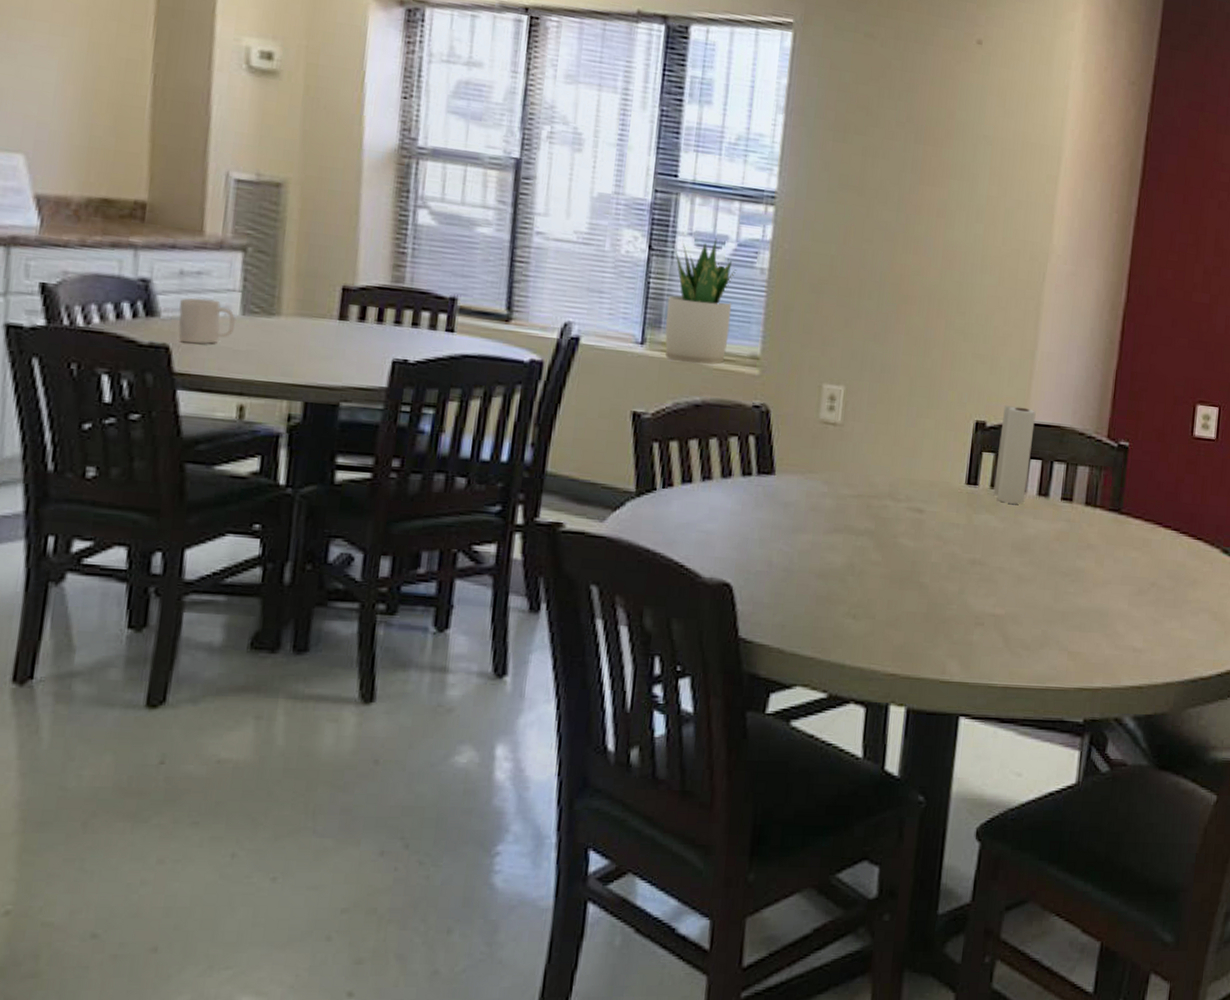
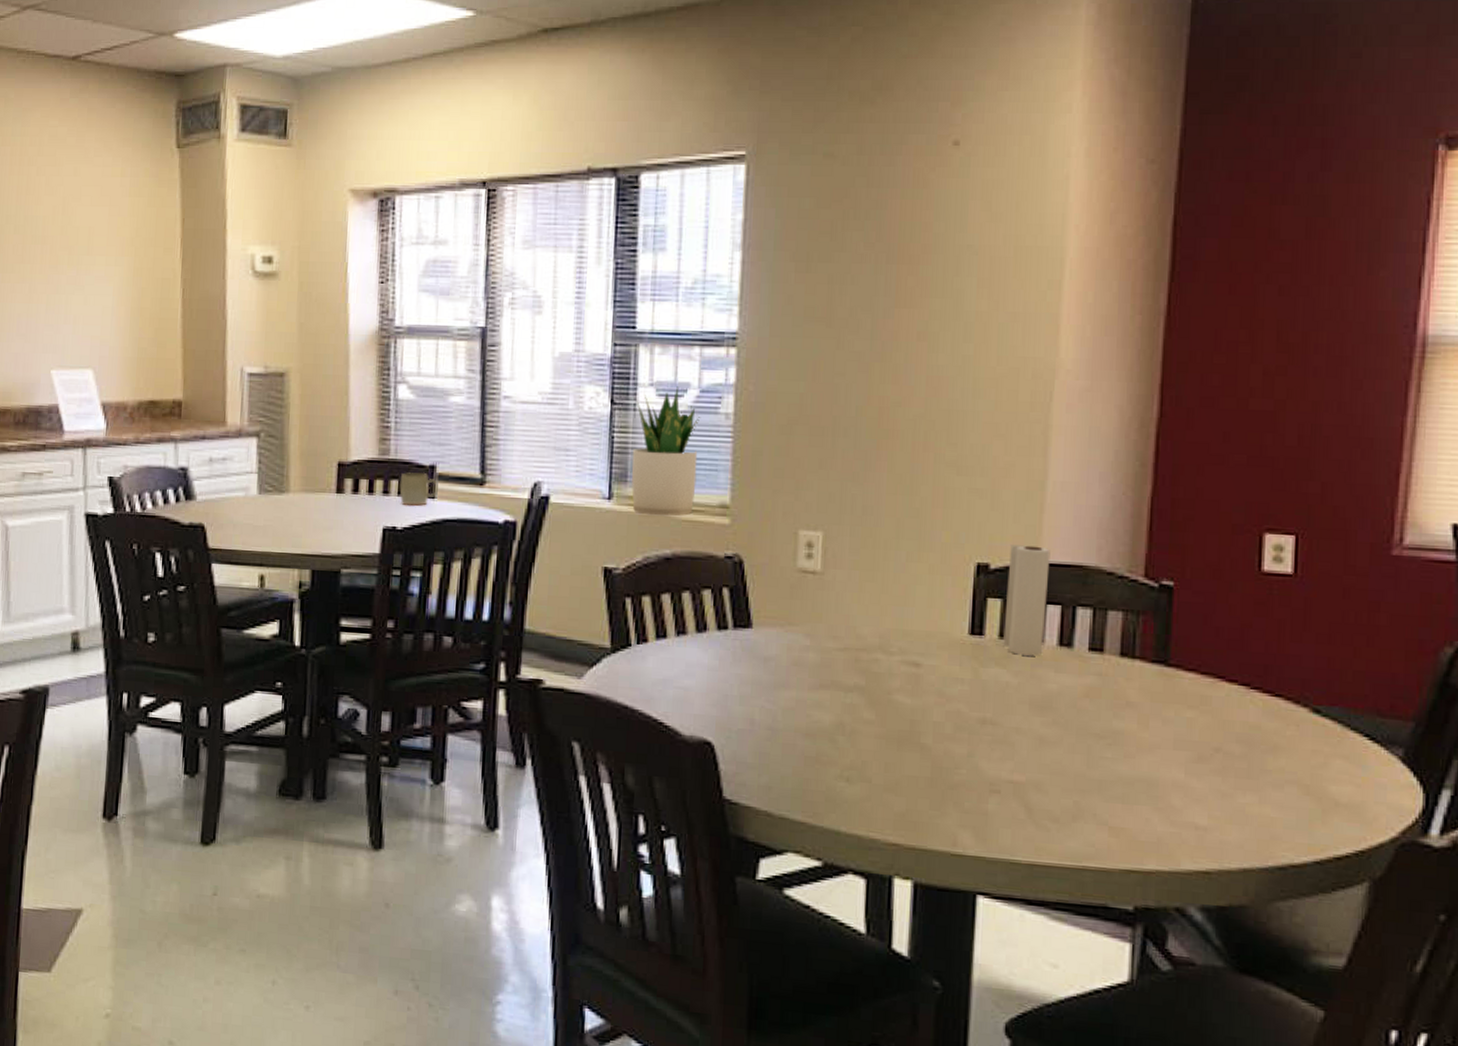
mug: present [178,298,236,344] -> none [210,481,254,522]
mug: none [414,303,460,339] -> present [399,472,439,507]

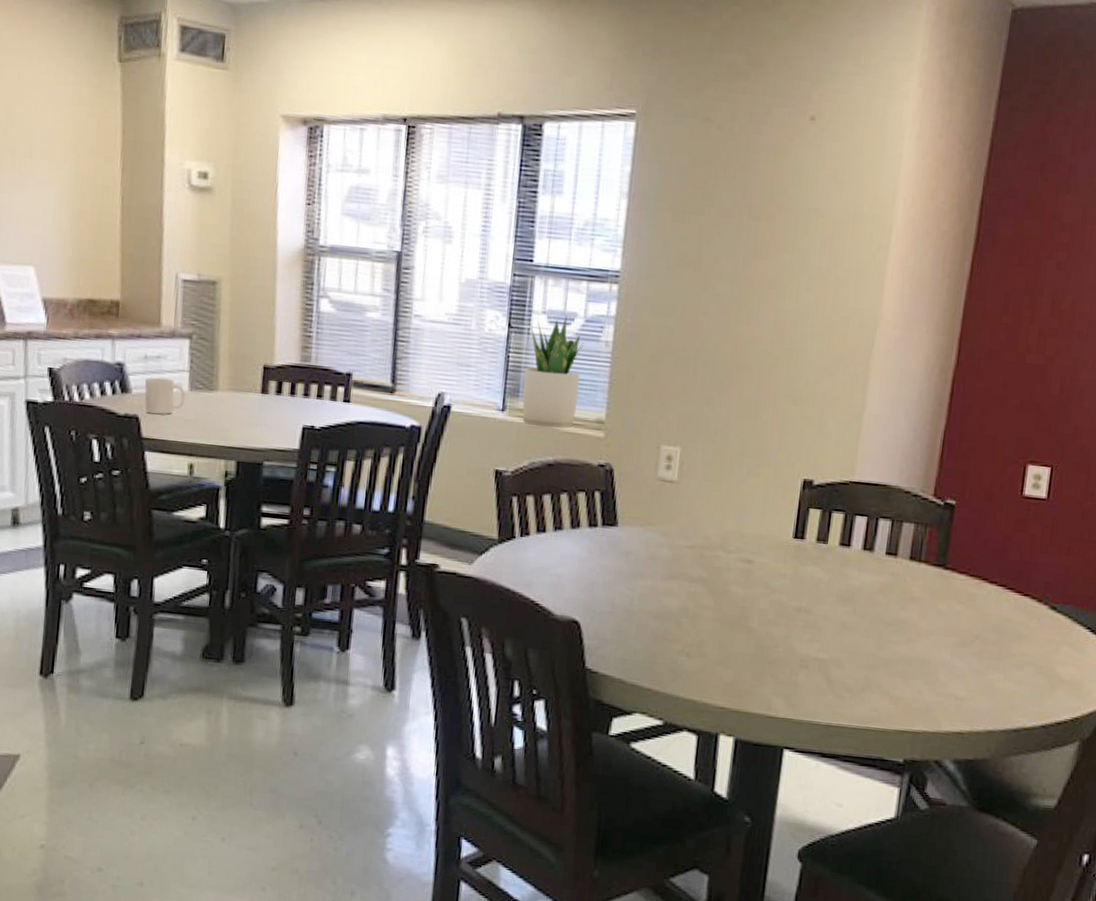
mug: none [210,481,254,522] -> present [144,377,186,415]
mug: present [399,472,439,507] -> none [318,378,354,409]
paper towel roll: present [1003,544,1051,656] -> none [819,465,862,558]

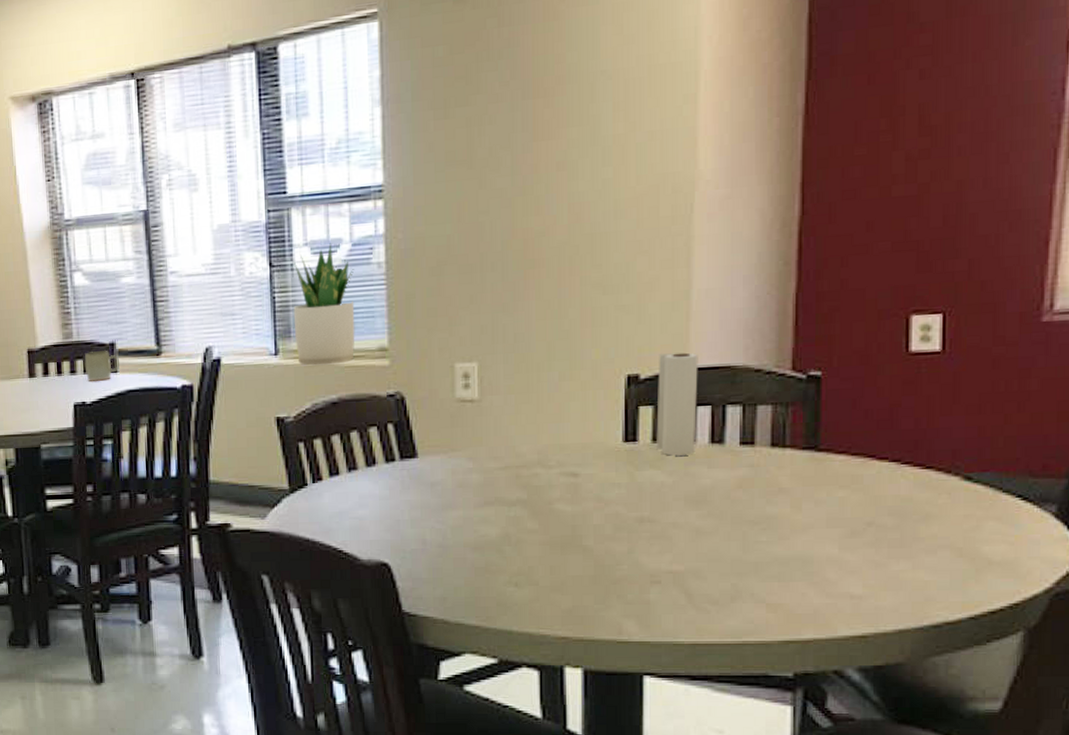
mug: none [318,378,354,409] -> present [84,350,120,382]
paper towel roll: none [819,465,862,558] -> present [656,352,698,456]

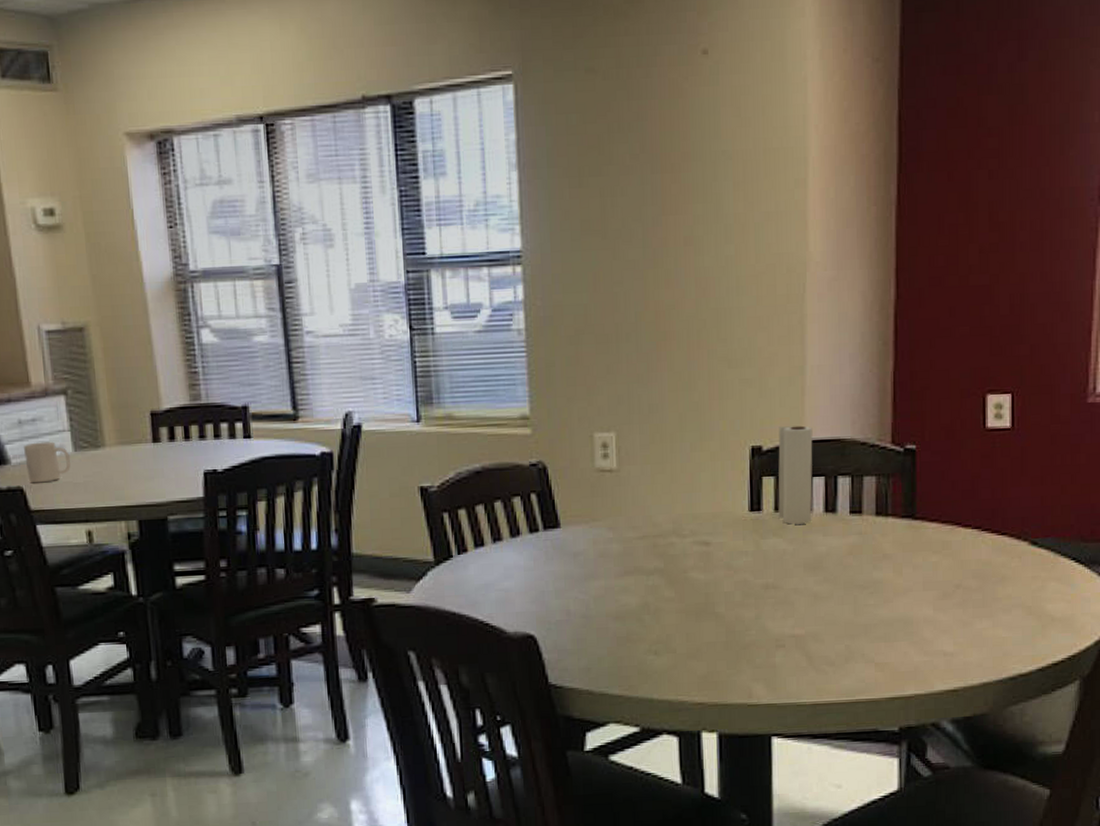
mug: present [84,350,120,382] -> none [214,413,254,448]
planter: present [293,243,355,366] -> none [433,307,497,434]

